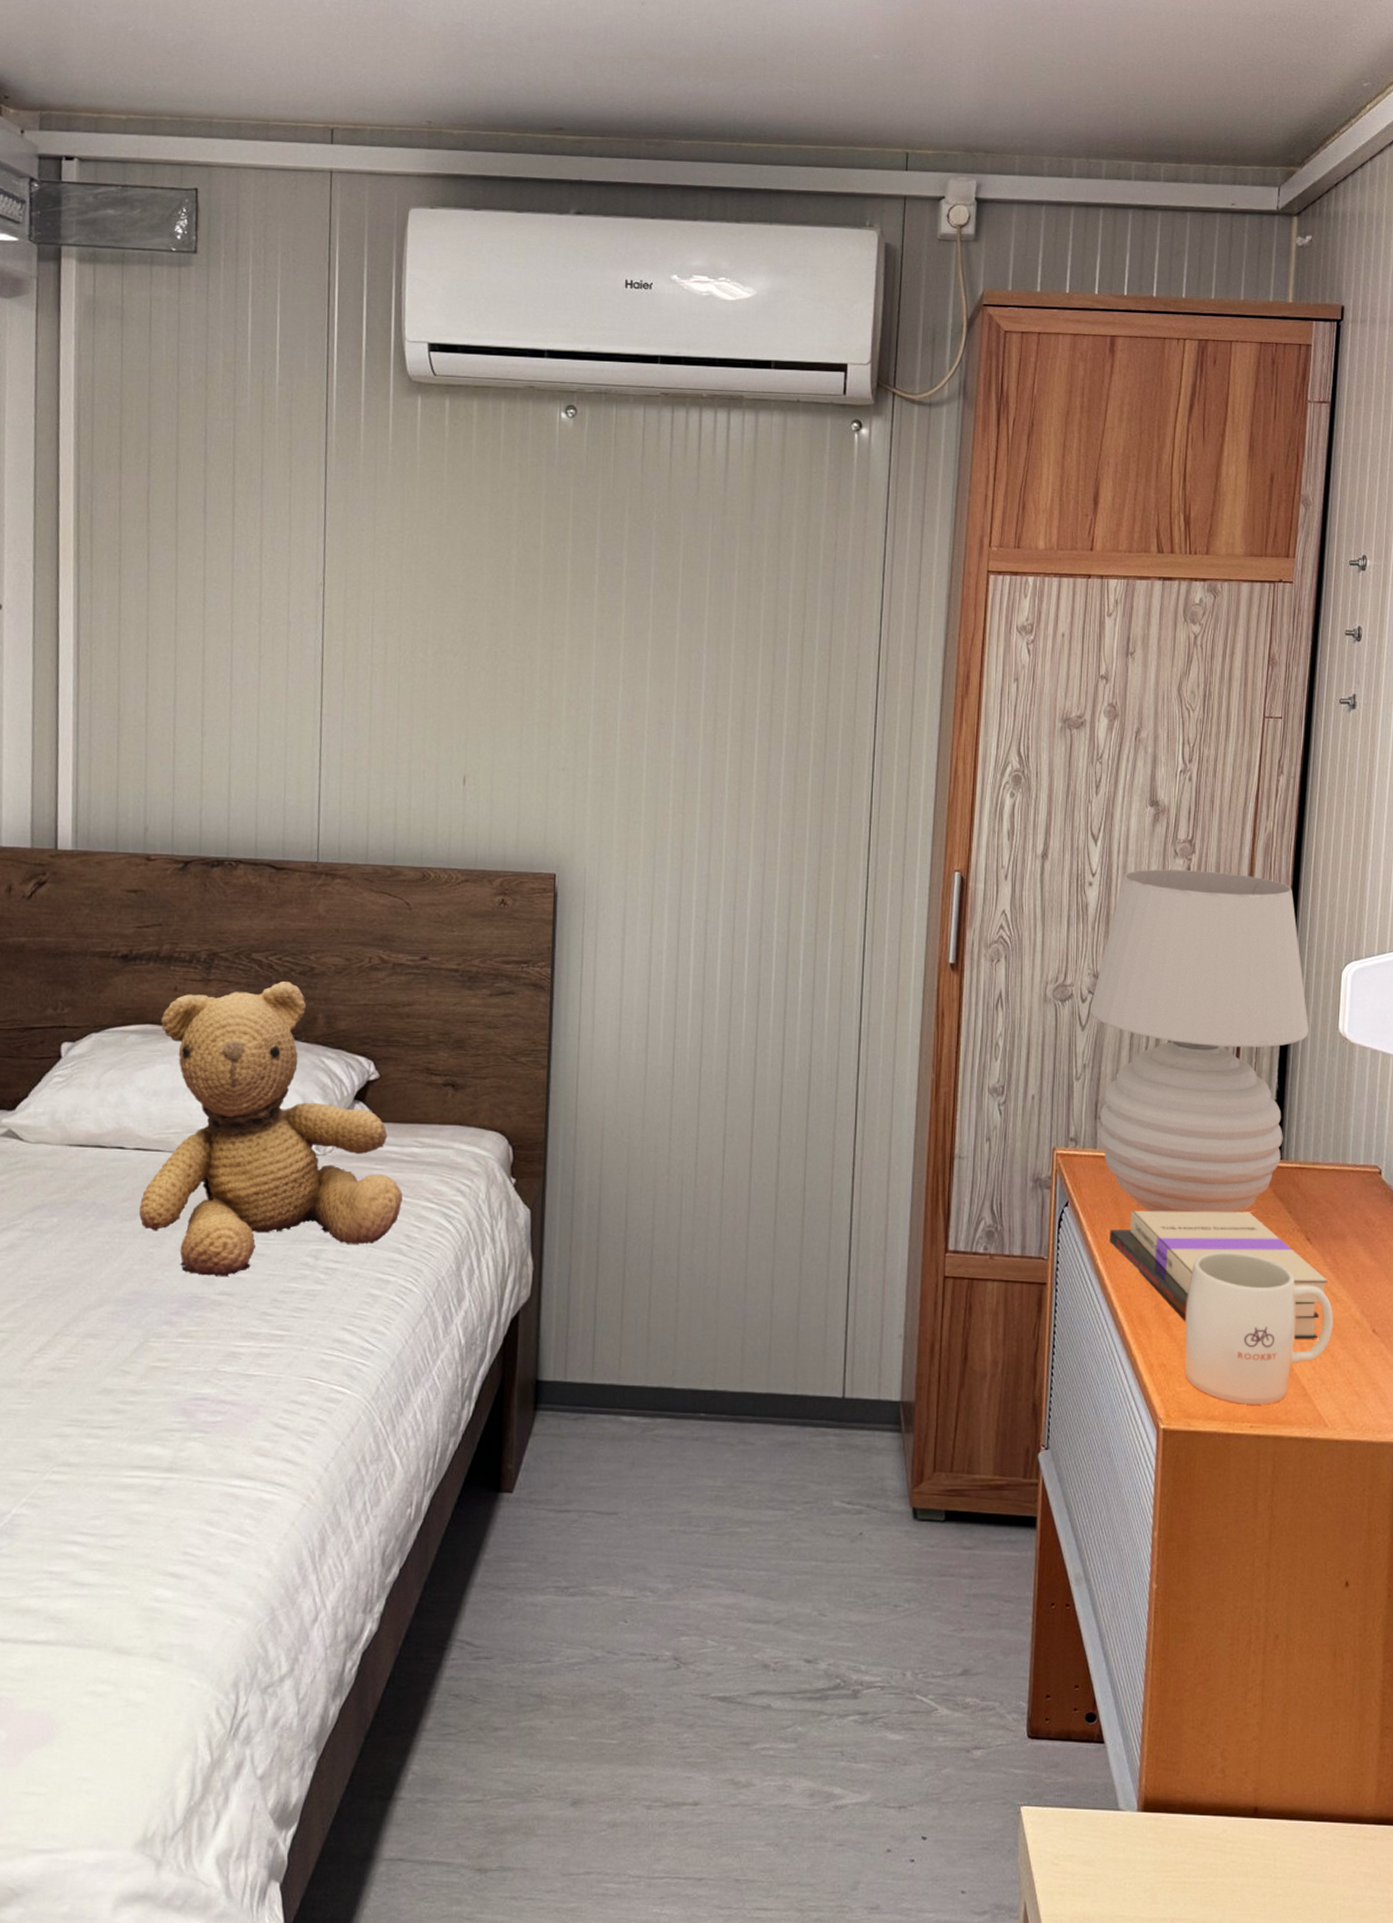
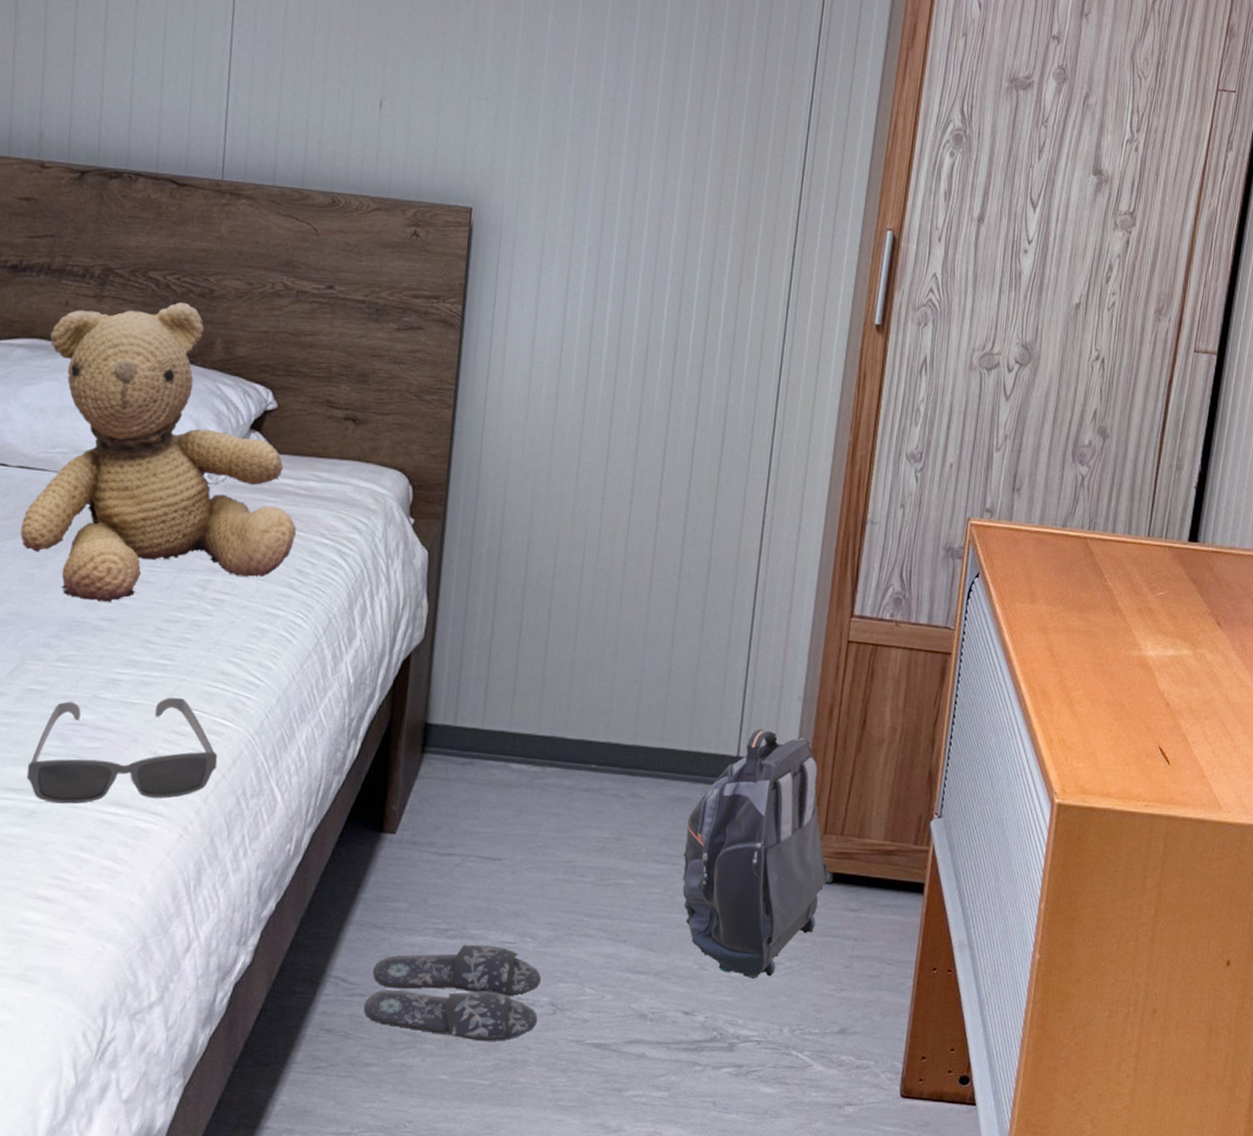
glasses: none [153,1368,337,1479] -> present [26,698,218,804]
slippers: none [490,1601,663,1700] -> present [364,944,541,1042]
backpack: none [796,1369,943,1622] -> present [683,729,831,979]
table lamp: present [1089,869,1310,1213] -> none [1015,240,1237,594]
books: present [1110,1210,1328,1339] -> none [1018,586,1235,723]
mug: present [1184,1251,1333,1405] -> none [1083,630,1237,785]

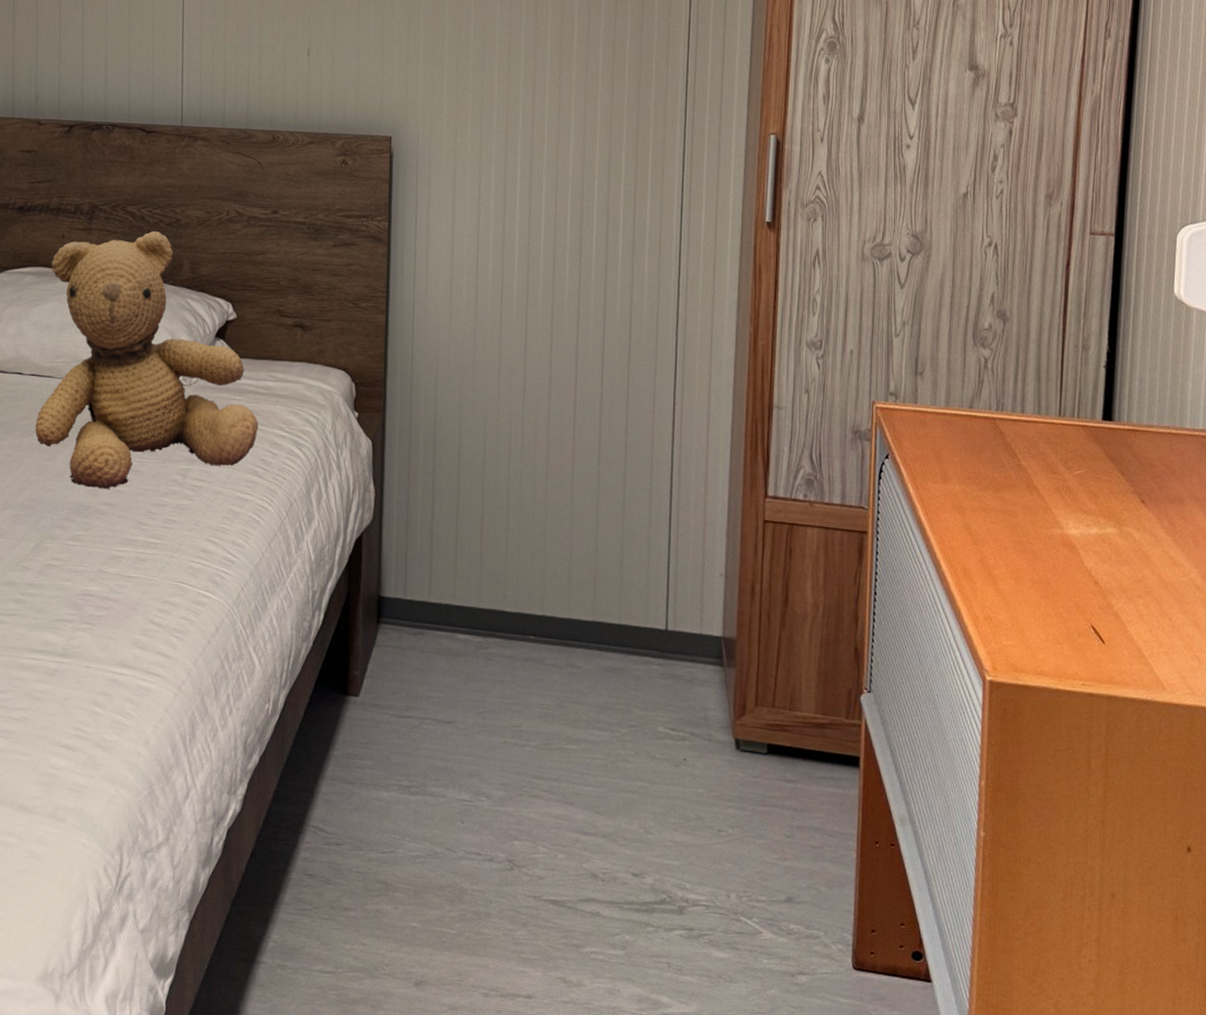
glasses: present [26,698,218,804] -> none [49,572,204,665]
slippers: present [364,944,541,1042] -> none [340,800,497,894]
backpack: present [683,729,831,979] -> none [622,604,765,844]

